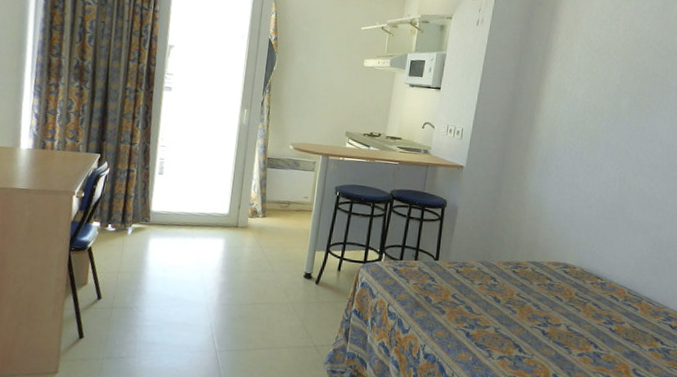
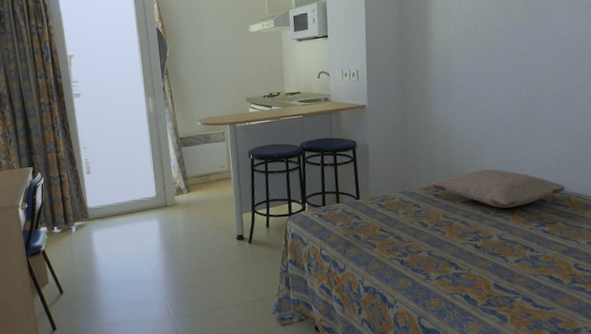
pillow: none [512,255,639,300] -> present [431,169,566,208]

